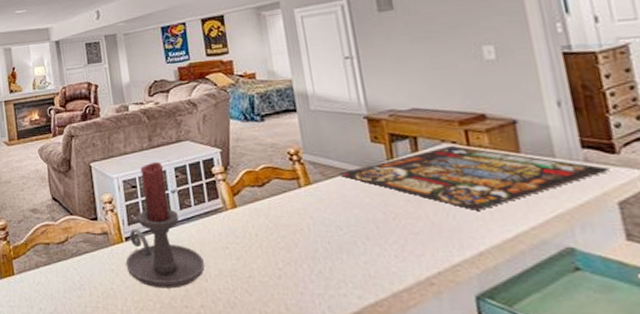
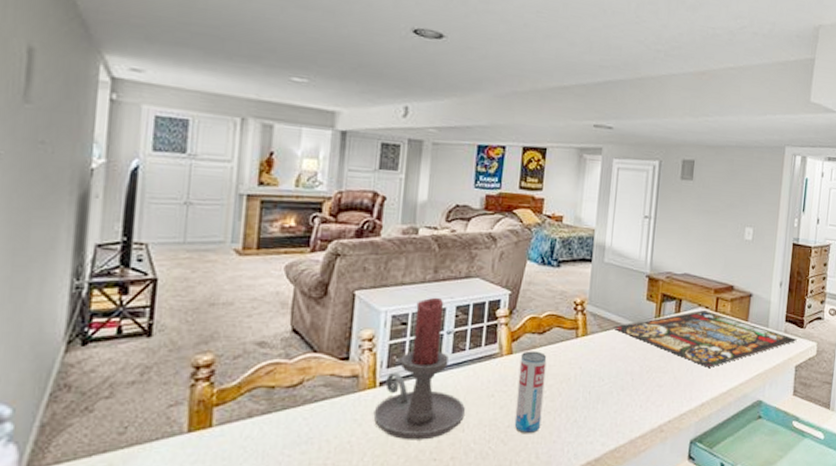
beverage can: none [245,203,283,285] -> present [514,351,547,434]

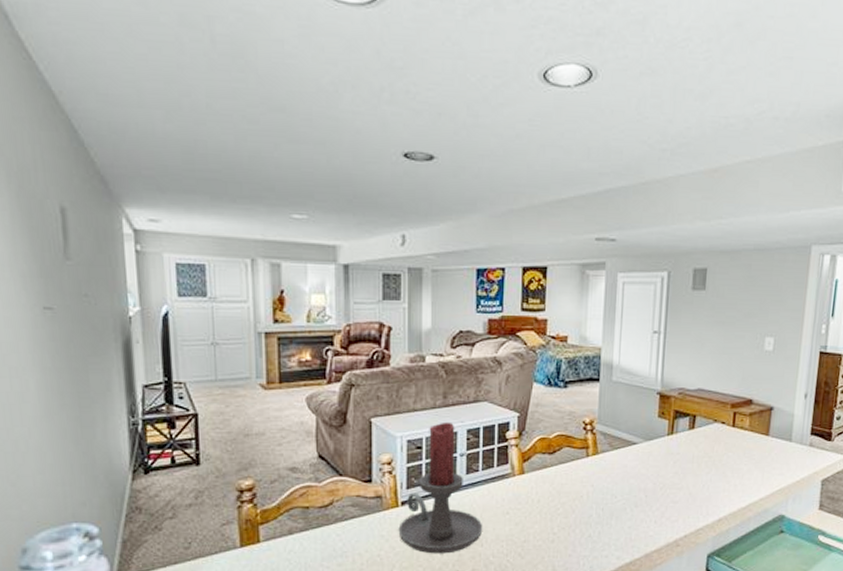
beverage can: present [514,351,547,434] -> none [530,470,559,549]
stained glass panel: present [612,309,797,368] -> none [623,425,824,483]

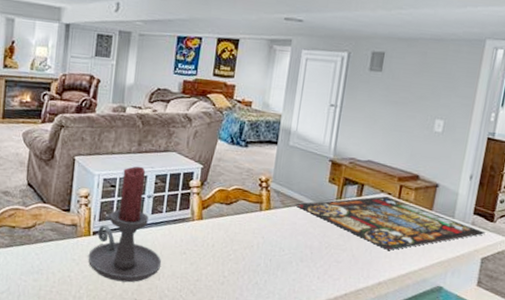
stained glass panel: none [623,425,824,483] -> present [294,195,486,250]

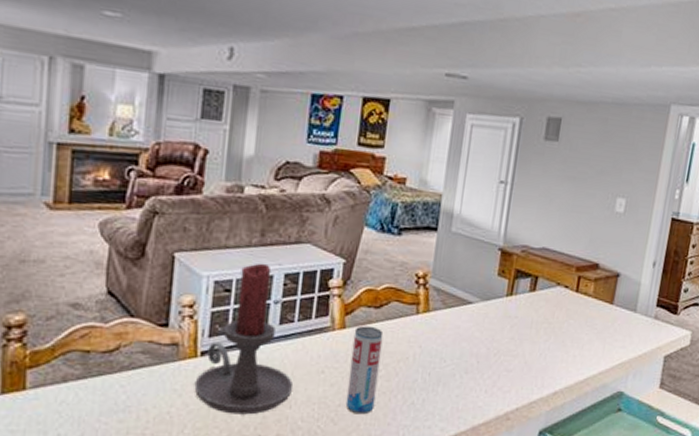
beverage can: none [202,218,233,289] -> present [345,325,384,415]
stained glass panel: present [294,195,486,250] -> none [458,289,669,353]

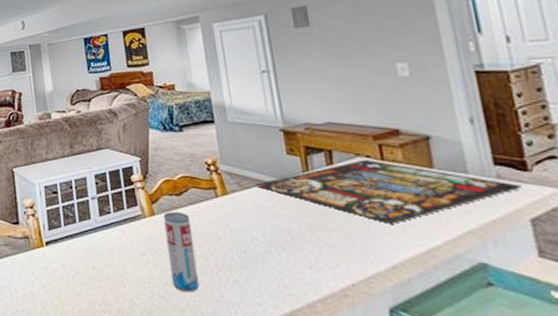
candle holder: present [194,263,294,415] -> none [45,168,123,293]
stained glass panel: none [458,289,669,353] -> present [254,159,523,224]

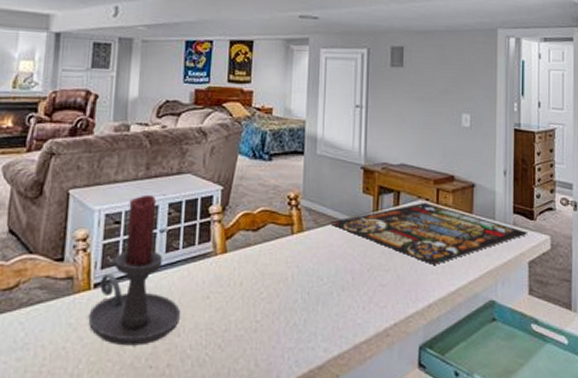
candle holder: none [45,168,123,293] -> present [88,194,181,346]
beverage can: present [163,211,200,292] -> none [231,249,262,339]

